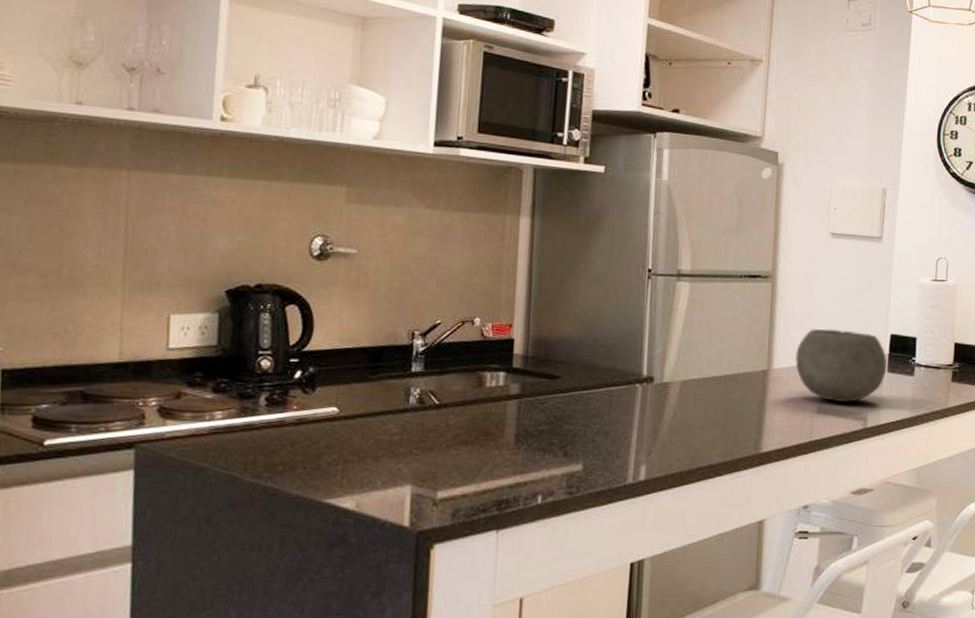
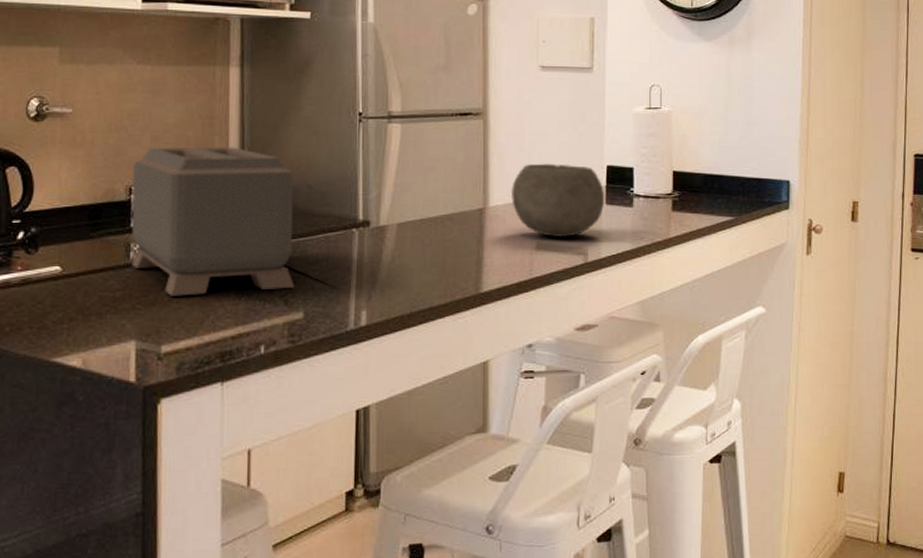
toaster: none [410,293,580,443] -> present [131,147,295,296]

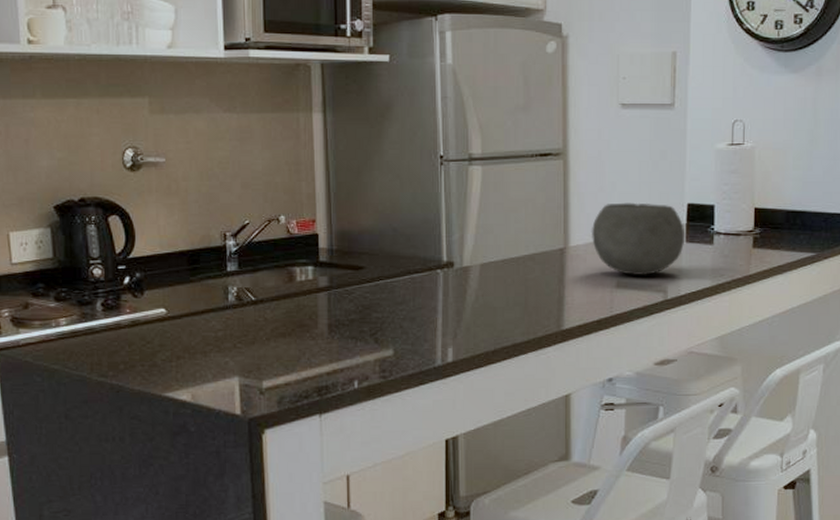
toaster: present [131,147,295,296] -> none [226,192,384,336]

